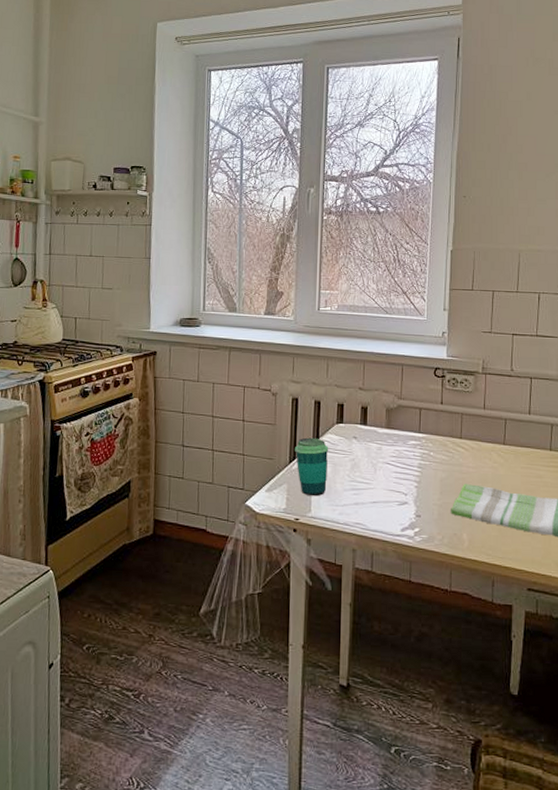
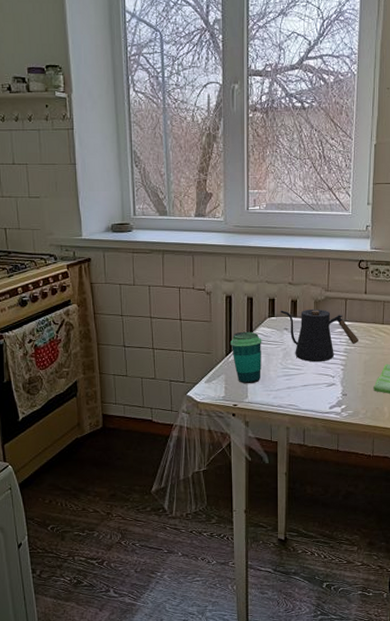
kettle: none [348,417,434,477] -> present [279,308,358,362]

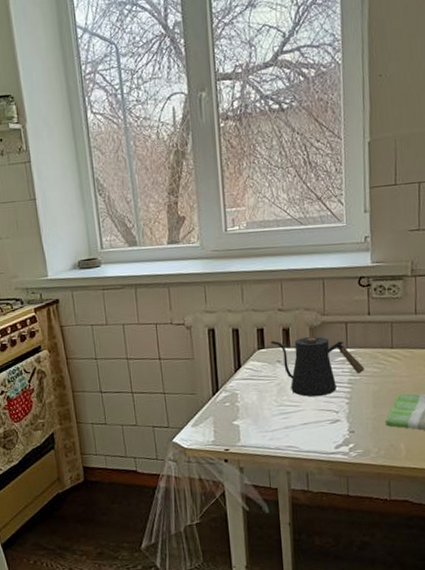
cup: present [230,331,262,384] -> none [217,367,254,426]

